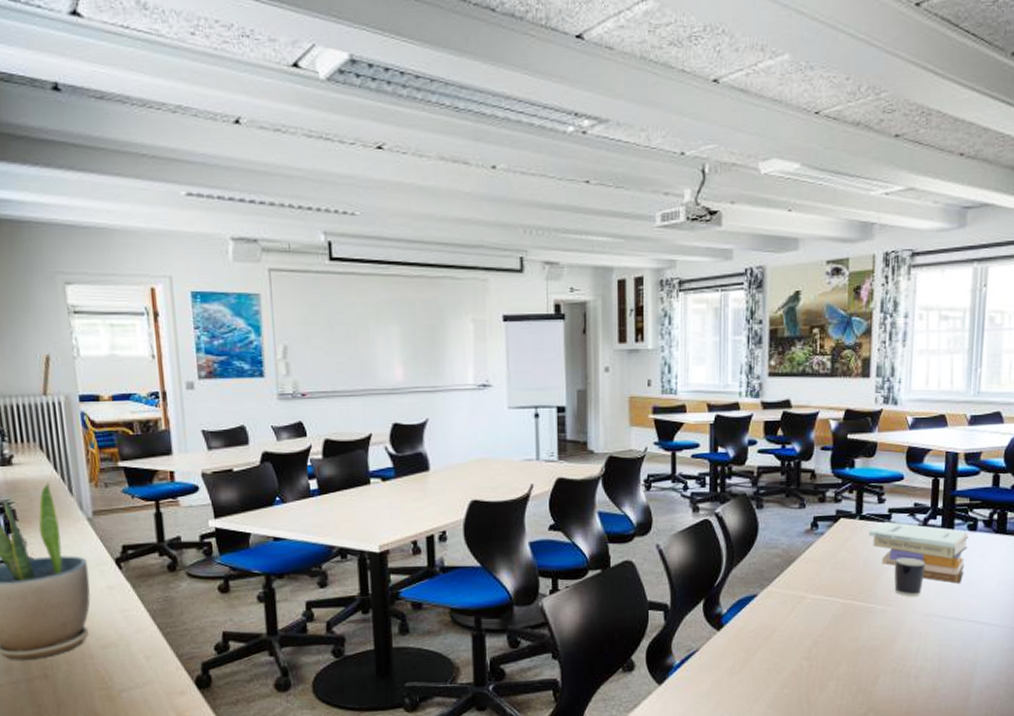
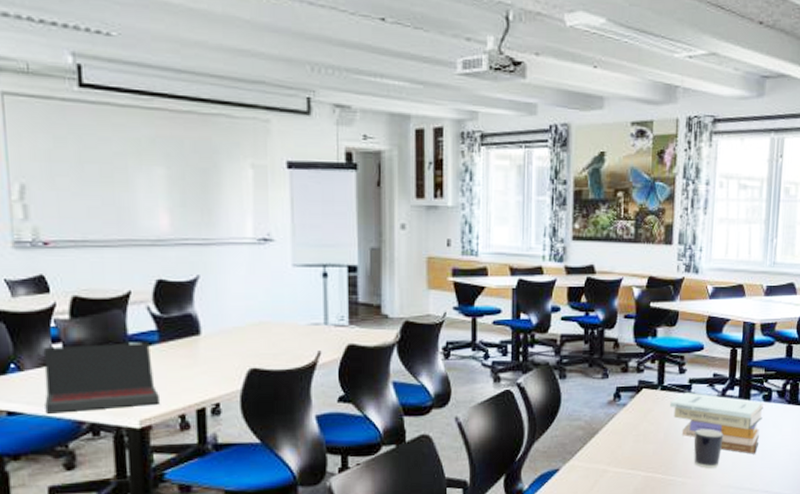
laptop: none [301,477,395,539] -> present [43,342,159,414]

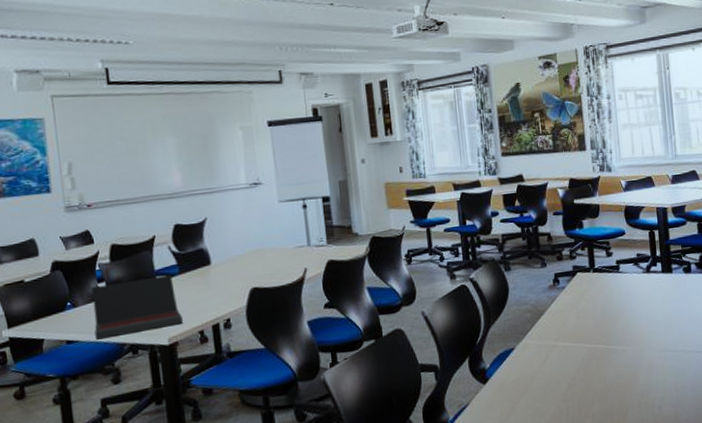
books: present [670,391,764,454] -> none [603,271,686,320]
mug: present [694,428,724,468] -> none [627,301,654,336]

